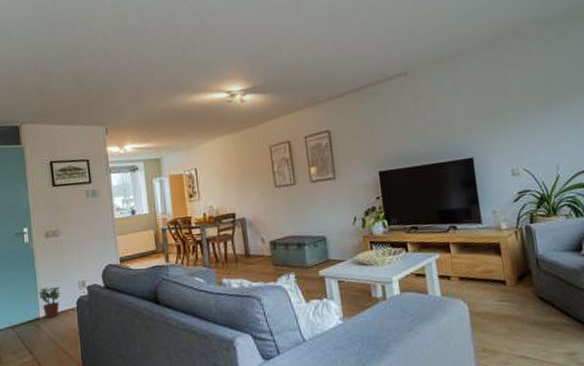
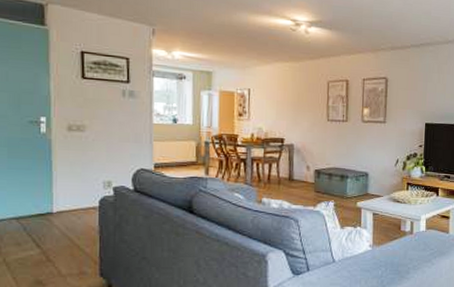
potted plant: present [39,286,61,319] -> none [54,182,81,214]

